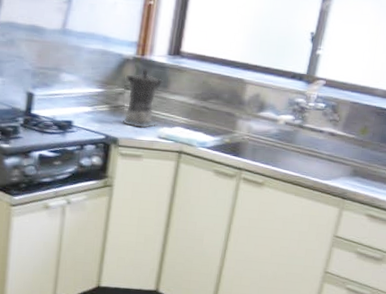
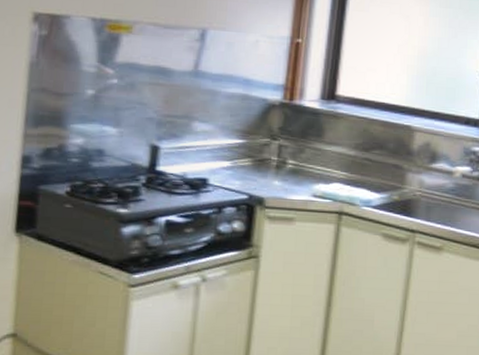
coffee maker: present [121,68,164,128] -> none [268,114,317,185]

